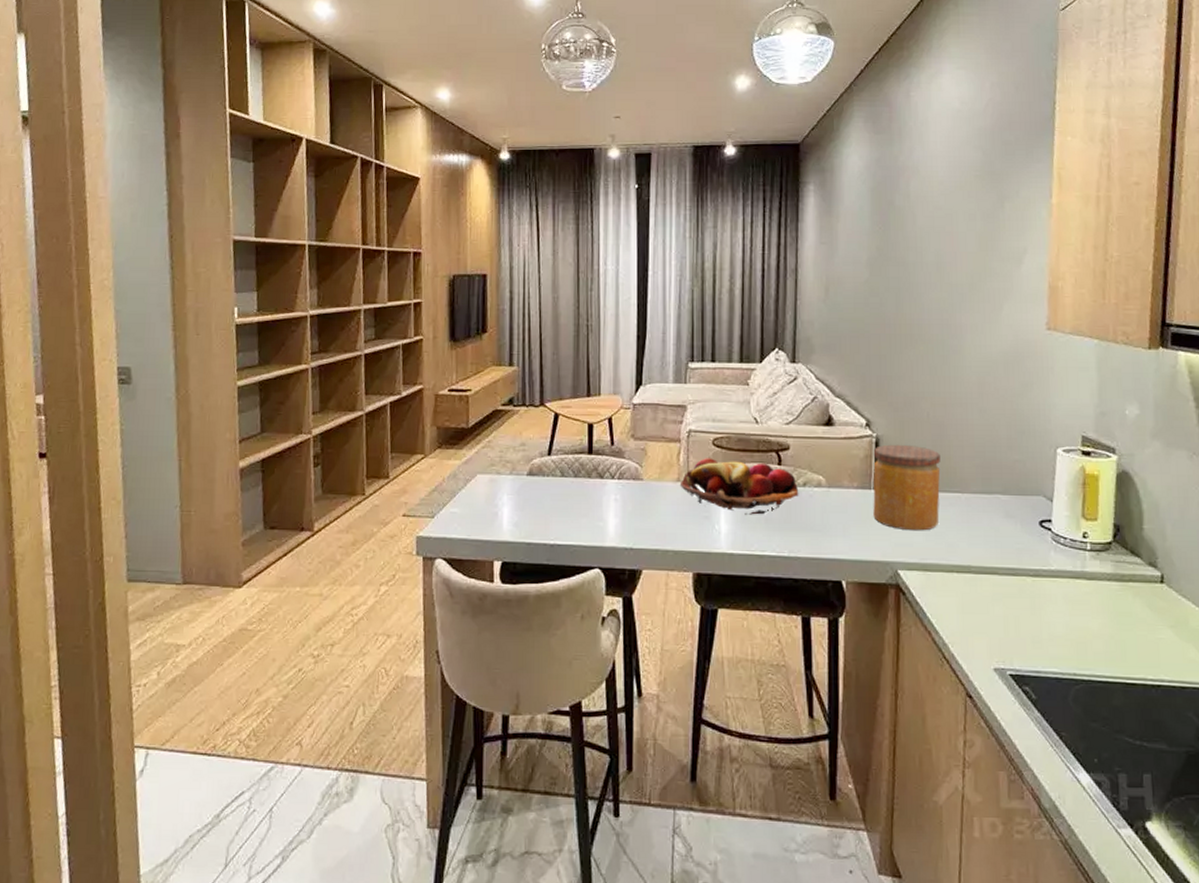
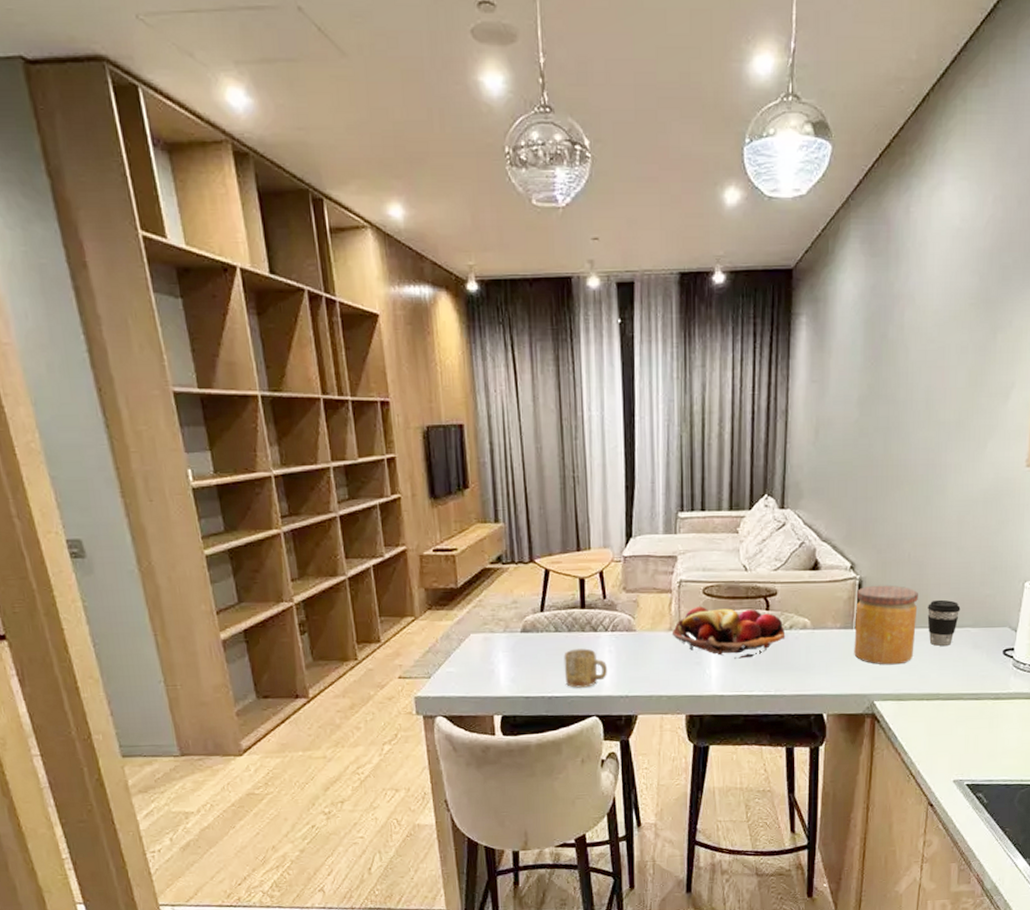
mug: none [568,495,613,537] -> present [564,648,608,688]
coffee cup: none [951,462,988,514] -> present [927,599,961,647]

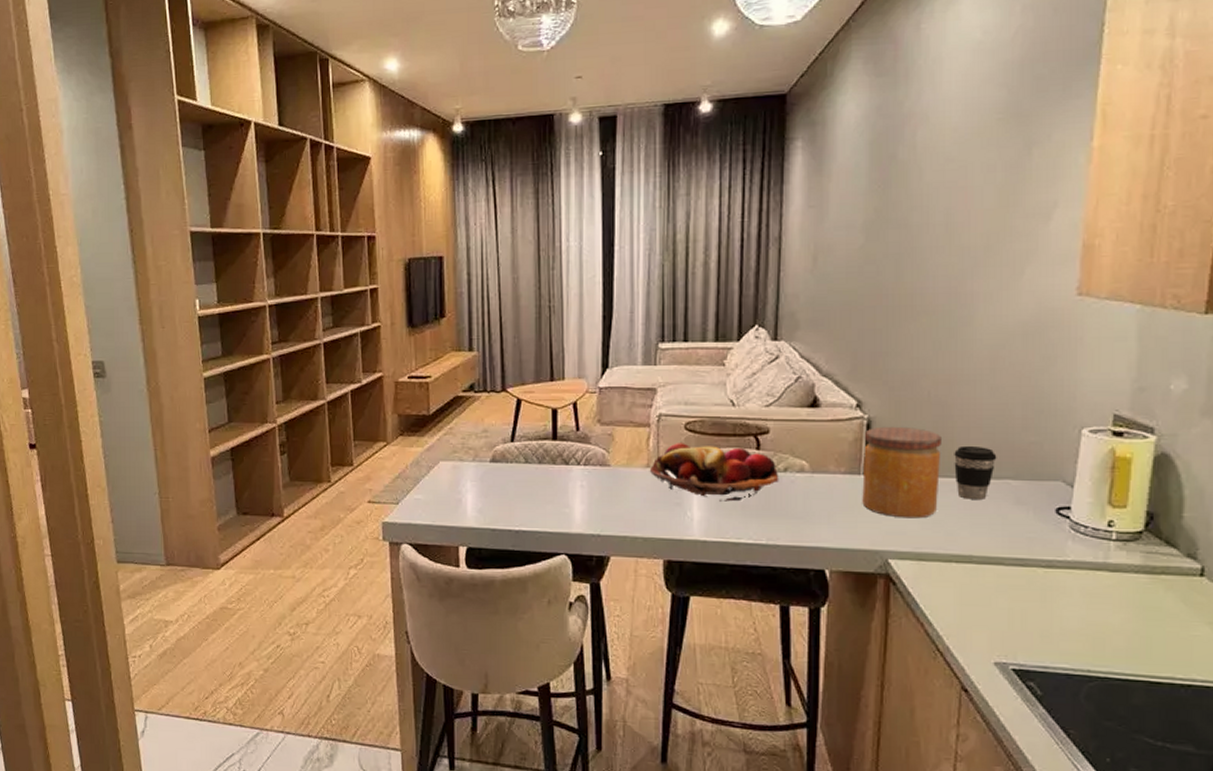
mug: present [564,648,608,688] -> none [533,481,579,523]

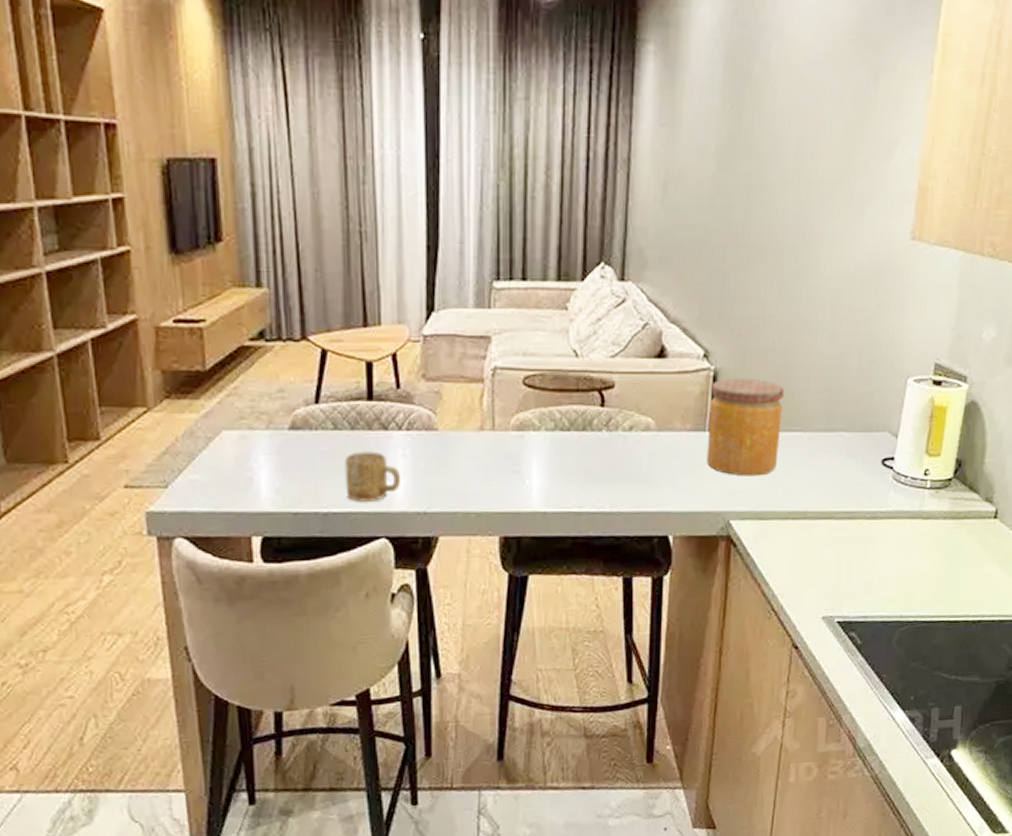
mug: none [533,481,579,523] -> present [344,451,402,502]
fruit basket: present [649,443,779,502] -> none [483,401,624,467]
coffee cup: present [954,445,997,501] -> none [794,397,833,455]

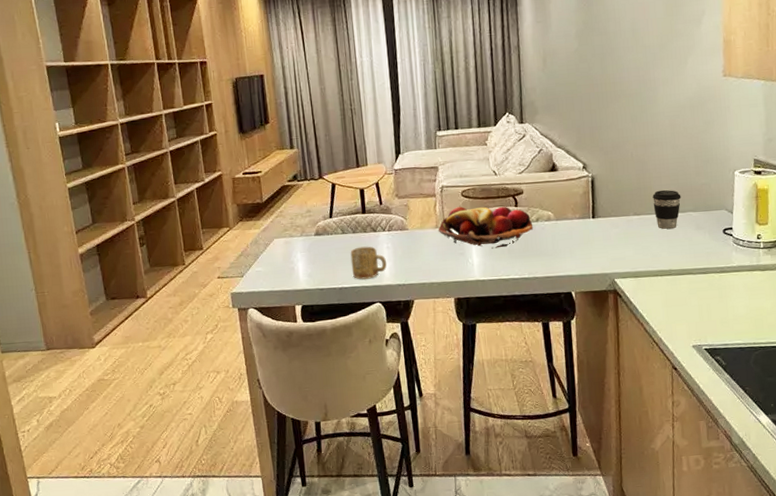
fruit basket: none [483,401,624,467] -> present [438,206,534,249]
jar: present [707,378,784,476] -> none [591,180,645,248]
coffee cup: none [794,397,833,455] -> present [652,189,681,230]

